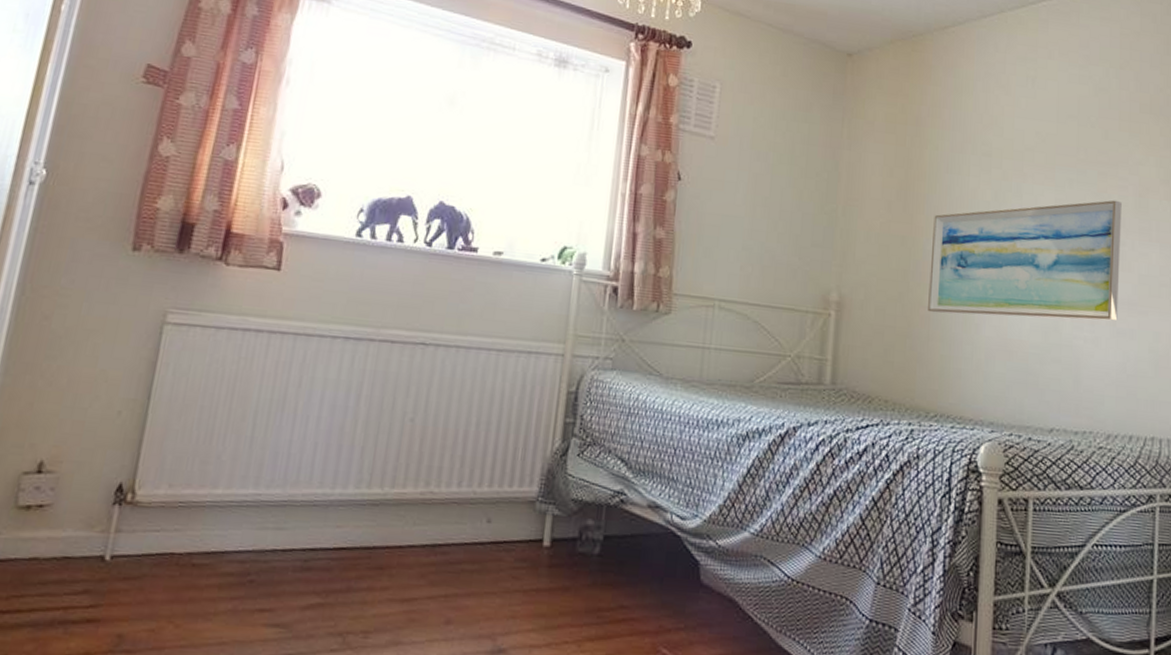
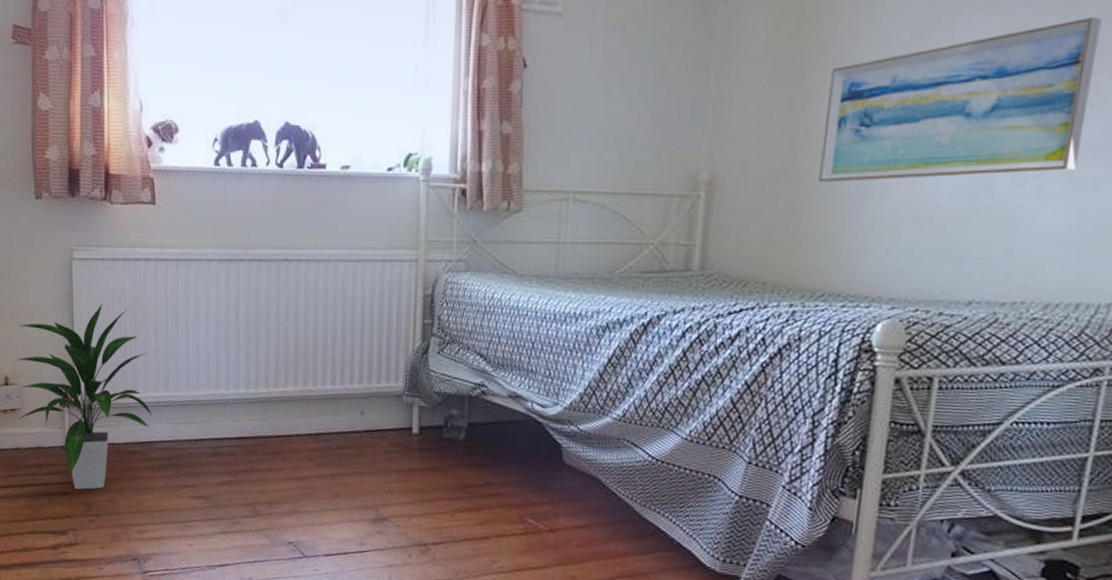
indoor plant: none [46,378,238,616] -> present [17,304,152,490]

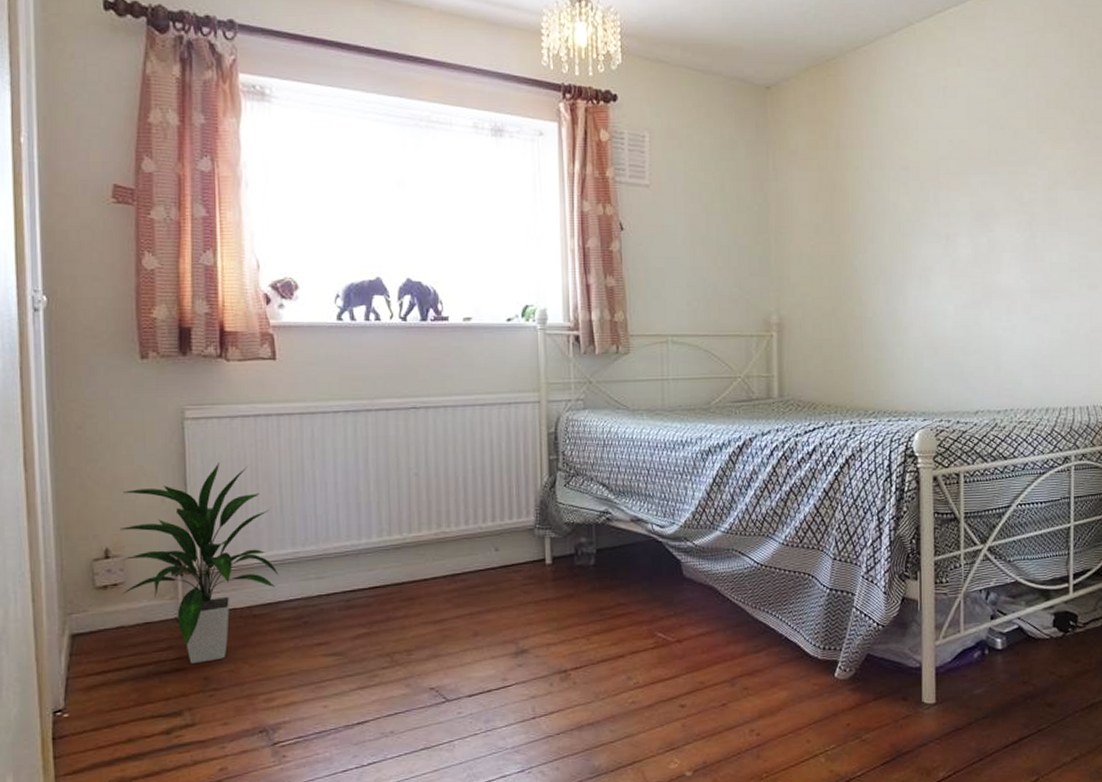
wall art: present [819,16,1102,183] -> none [859,196,1033,322]

